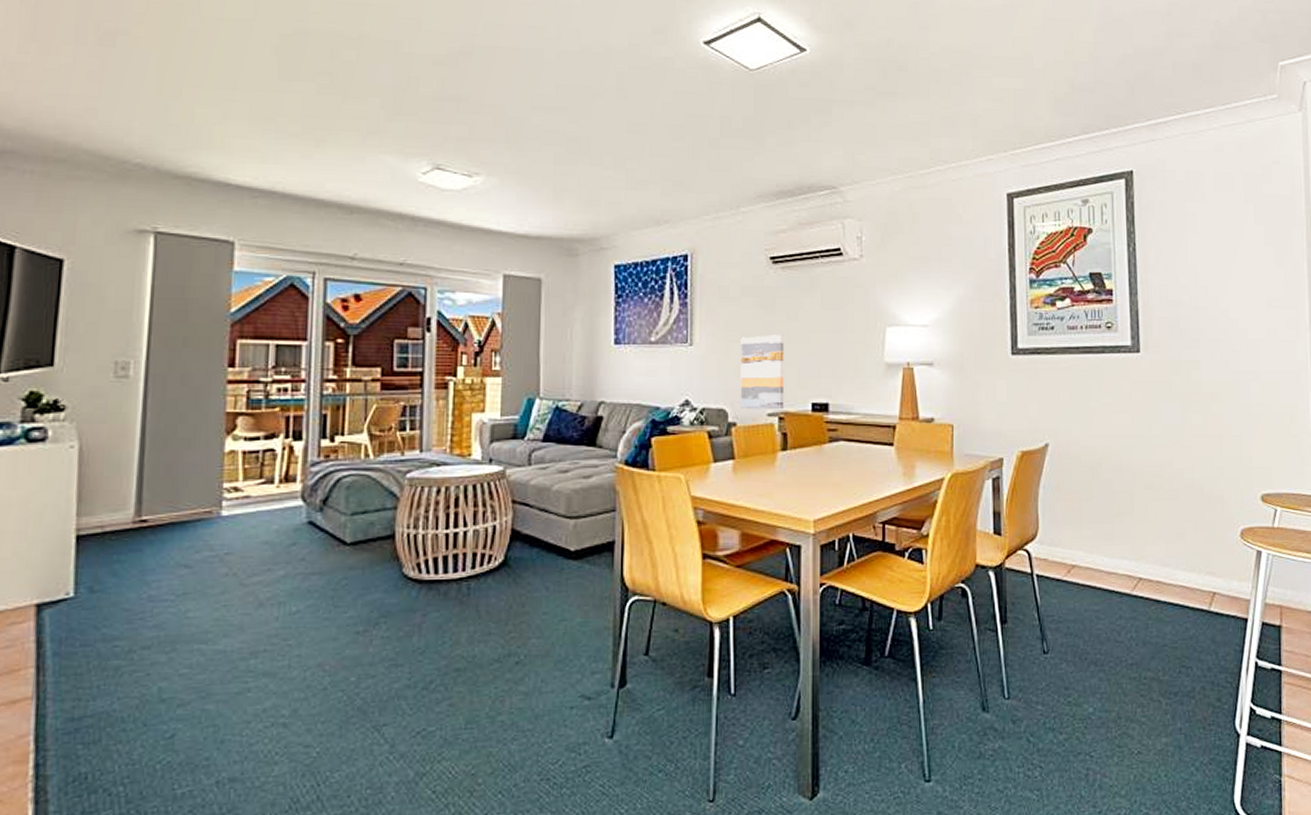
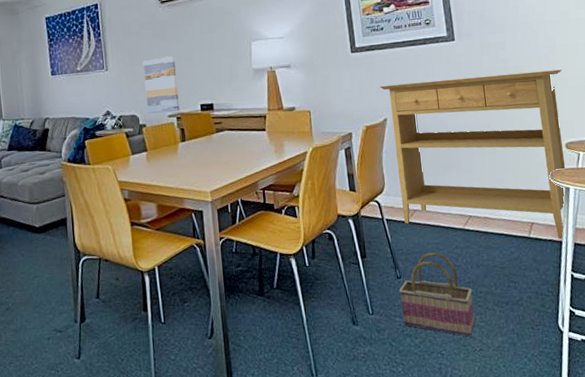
console table: none [1042,401,1264,617] -> present [379,69,566,240]
basket: none [1044,622,1135,735] -> present [398,252,475,337]

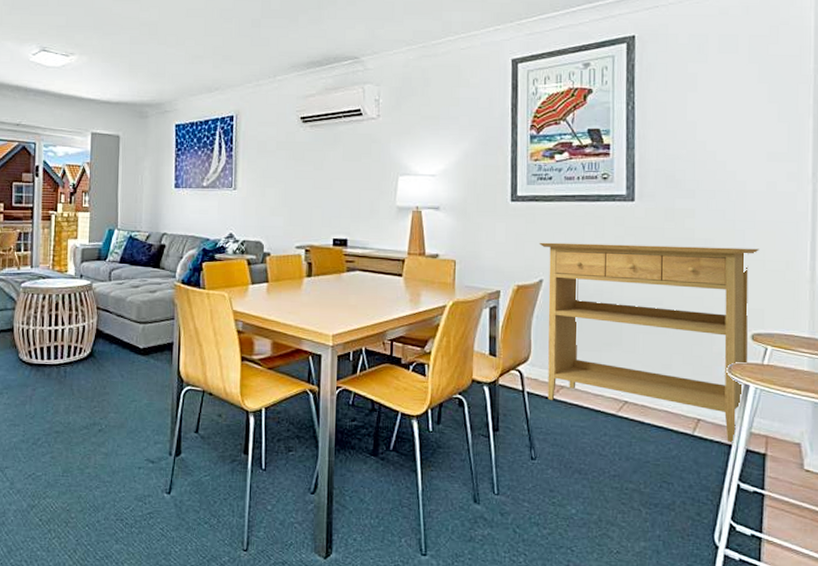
wall art: present [143,56,180,114] -> none [273,182,311,244]
basket: present [398,252,475,337] -> none [531,436,617,536]

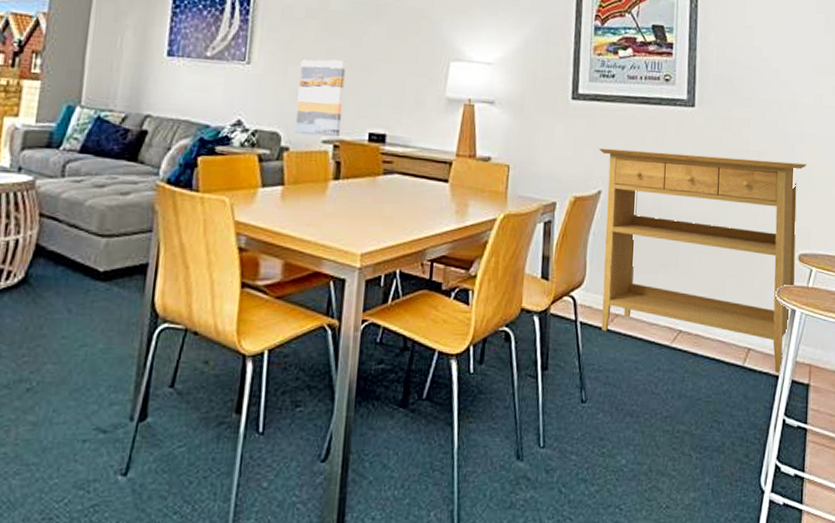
wall art: none [273,182,311,244] -> present [294,59,346,138]

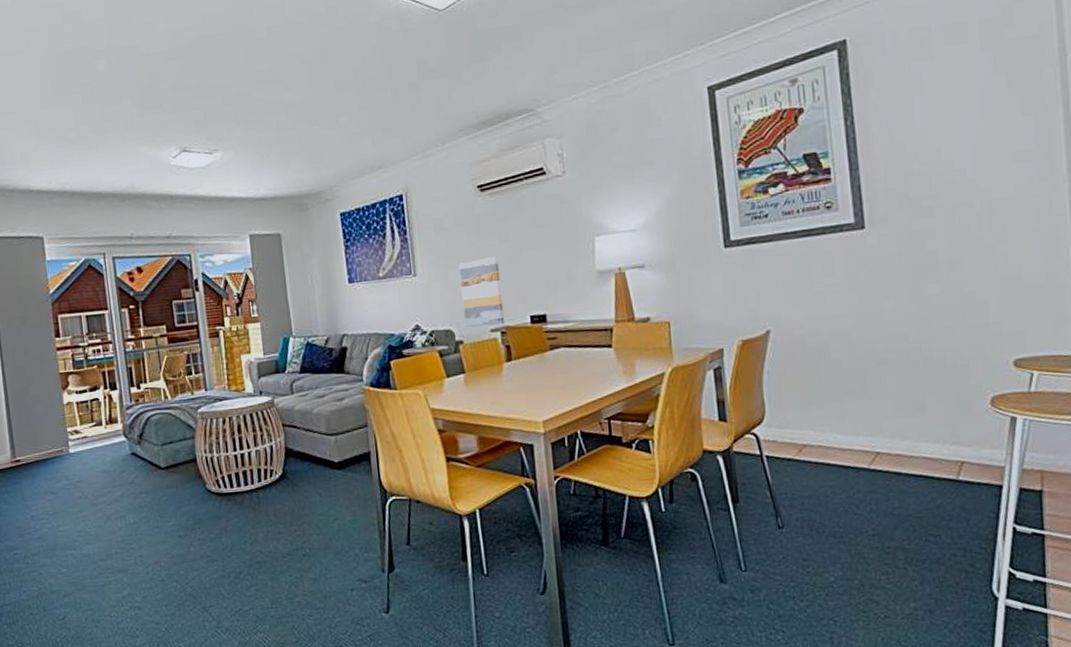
console table: present [598,147,807,374] -> none [761,263,1014,484]

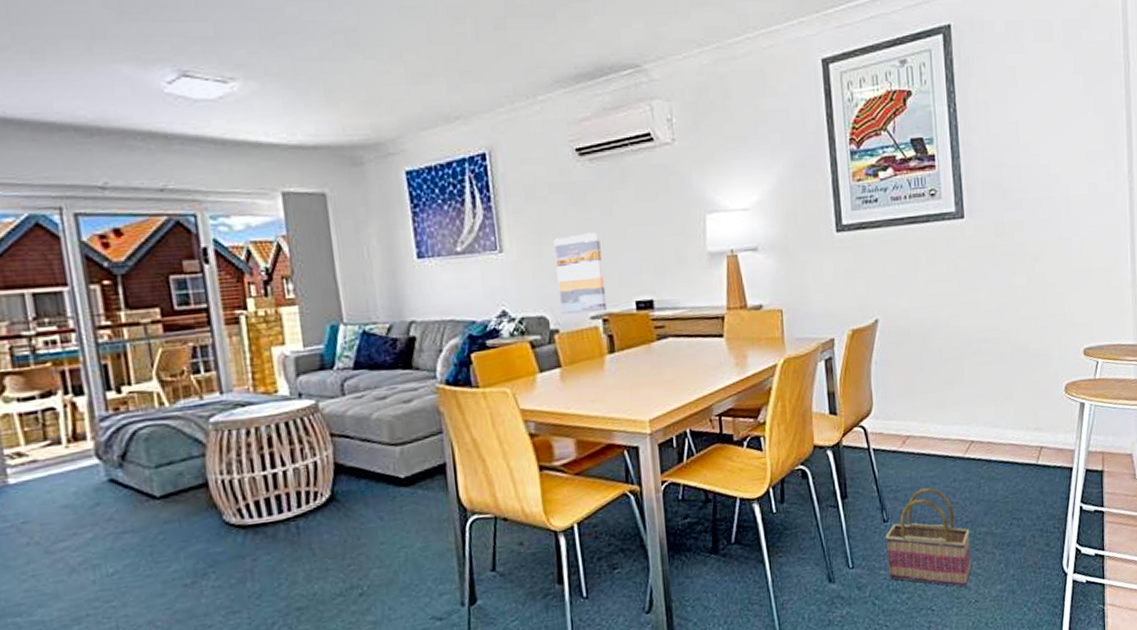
basket: none [780,497,879,601] -> present [885,487,971,587]

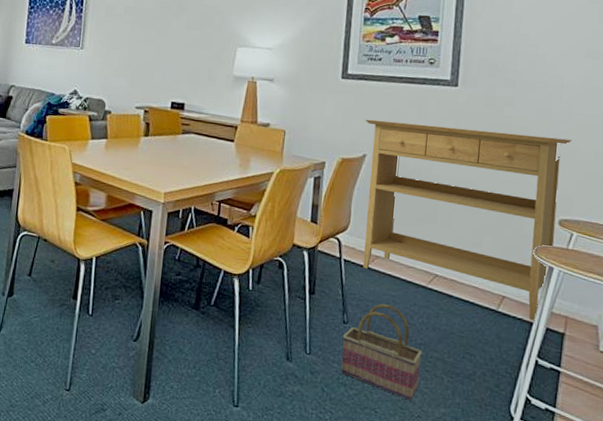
wall art: present [553,232,607,314] -> none [115,46,154,105]
console table: none [870,257,1085,466] -> present [363,119,572,321]

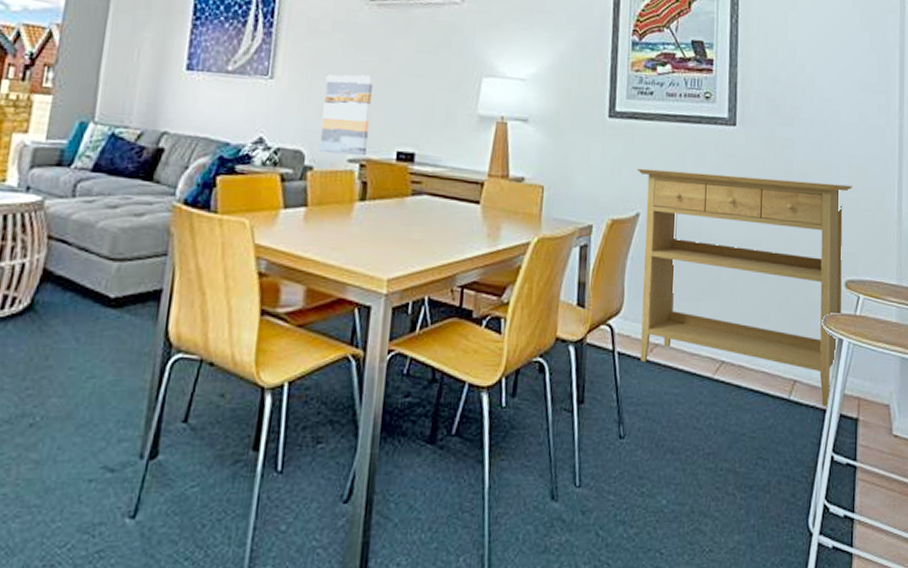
wall art: none [115,46,154,105] -> present [319,74,373,156]
basket: present [341,304,422,401] -> none [618,406,711,531]

